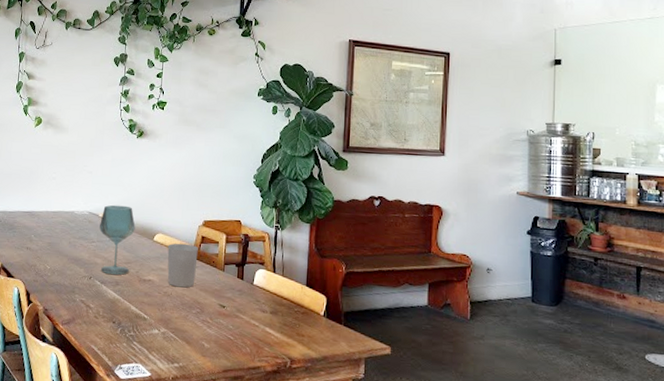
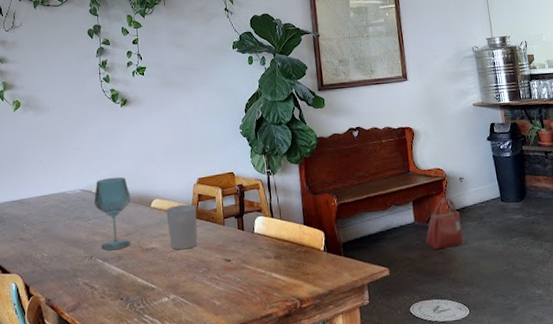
handbag: none [436,285,481,339] -> present [425,196,463,250]

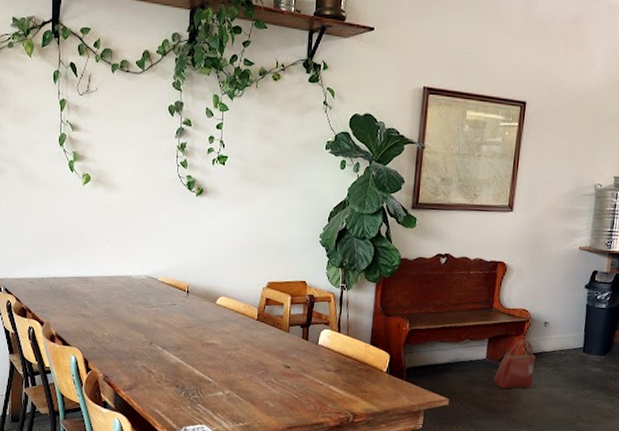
wine glass: present [94,177,131,250] -> none [159,268,197,339]
candle holder: present [166,204,198,250] -> none [231,305,263,350]

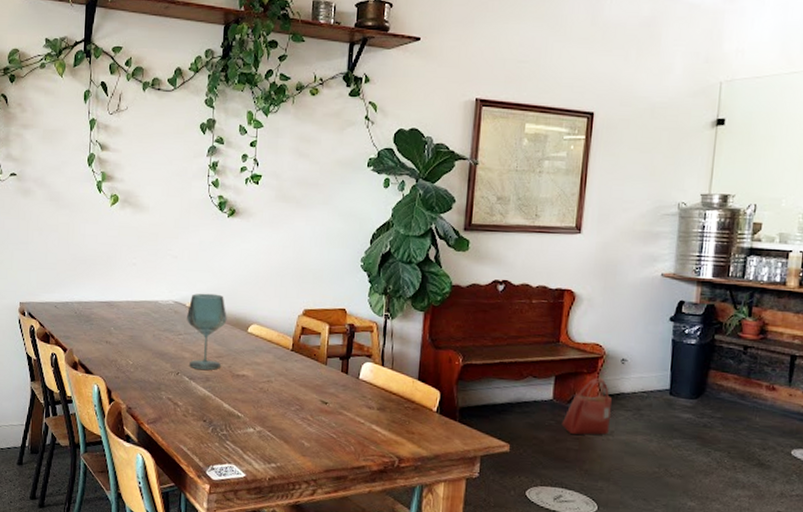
wine glass: none [159,268,197,339] -> present [187,293,227,370]

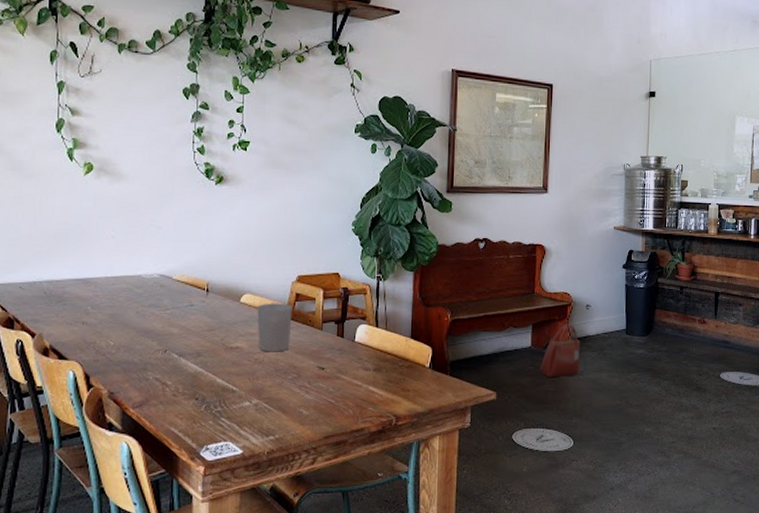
wine glass: present [187,293,227,370] -> none [174,264,218,344]
candle holder: none [263,334,298,383] -> present [257,303,293,352]

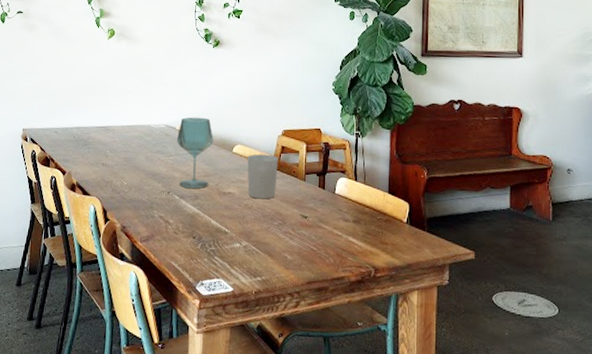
wine glass: none [174,264,218,344] -> present [177,117,214,188]
handbag: present [540,323,581,378] -> none [519,186,563,242]

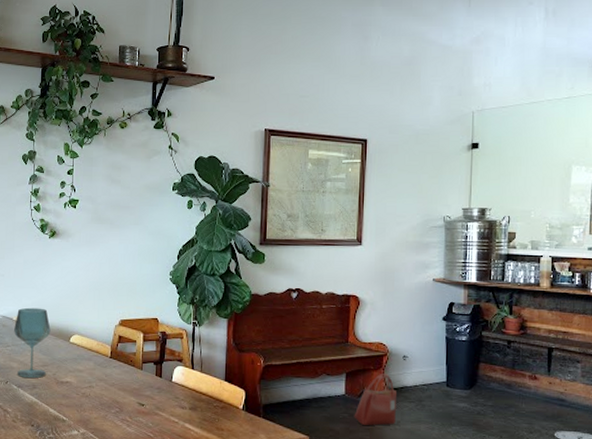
candle holder: present [247,154,278,200] -> none [84,343,116,388]
handbag: none [519,186,563,242] -> present [354,373,397,426]

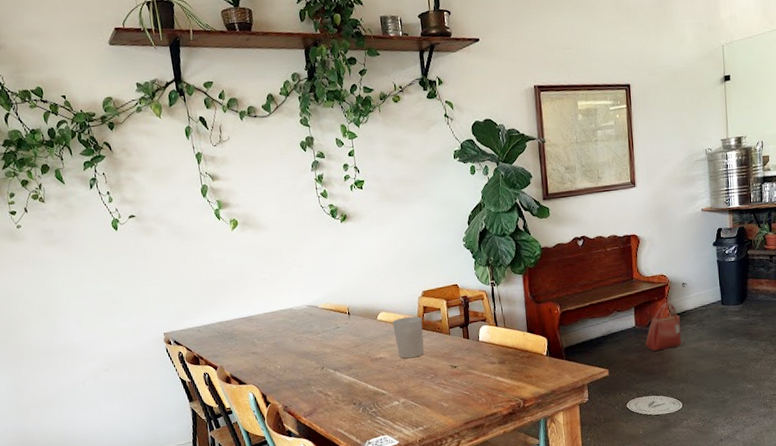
wine glass: present [14,307,51,378] -> none [321,292,359,361]
candle holder: none [84,343,116,388] -> present [392,316,425,359]

